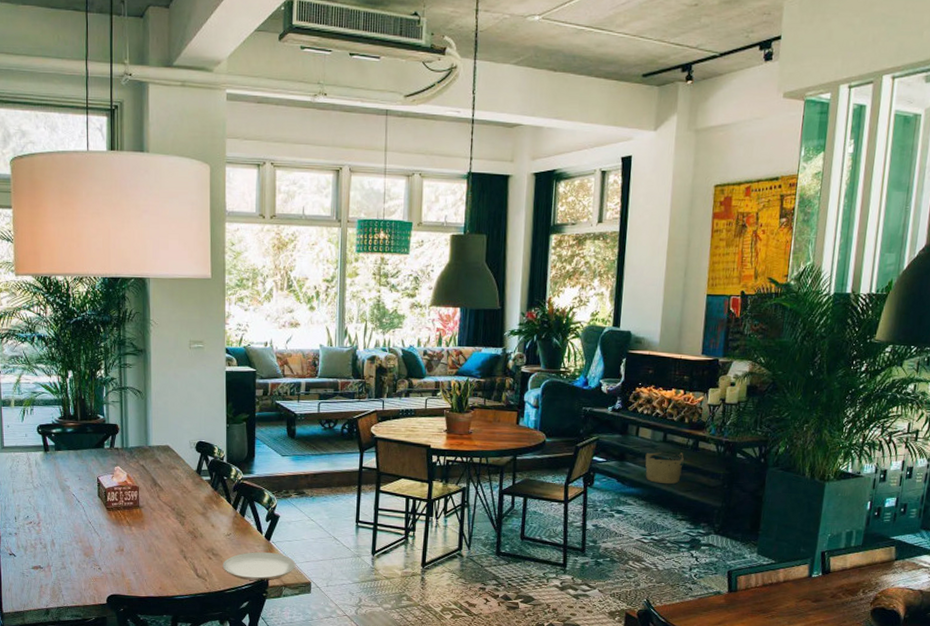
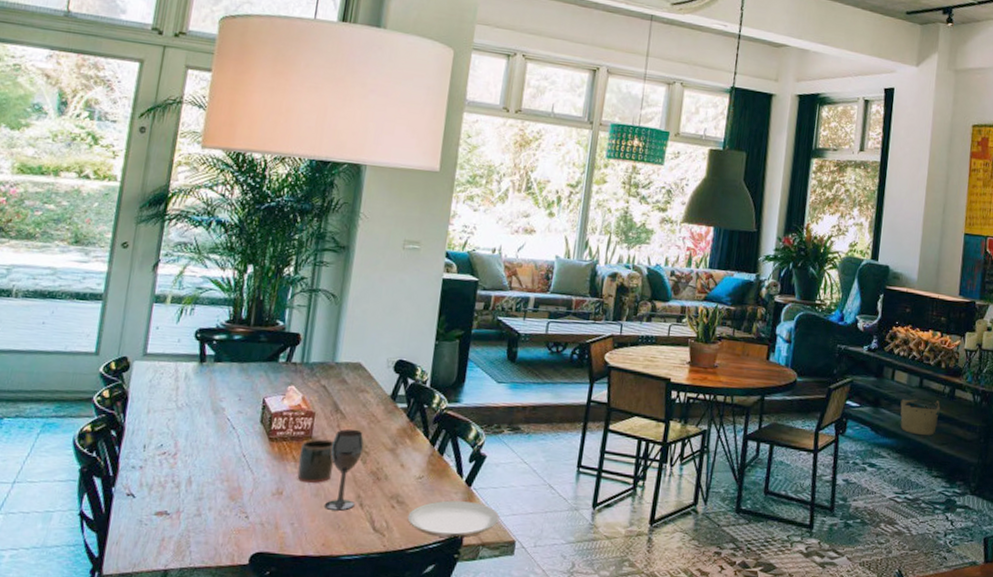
mug: none [131,507,159,541] -> present [297,438,335,483]
wine glass: none [155,498,181,562] -> present [325,429,364,511]

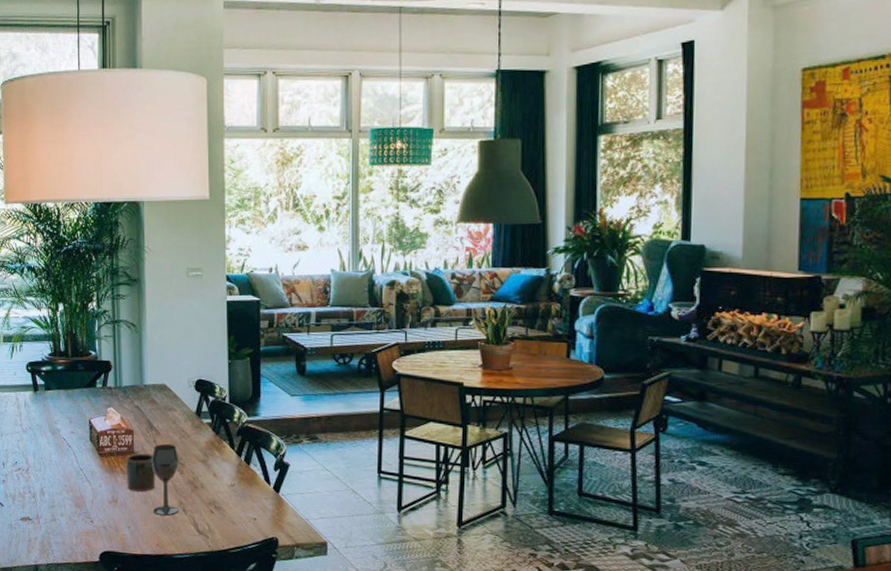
plate: present [407,500,500,538] -> none [226,506,309,540]
basket: present [900,398,940,435] -> none [732,390,783,429]

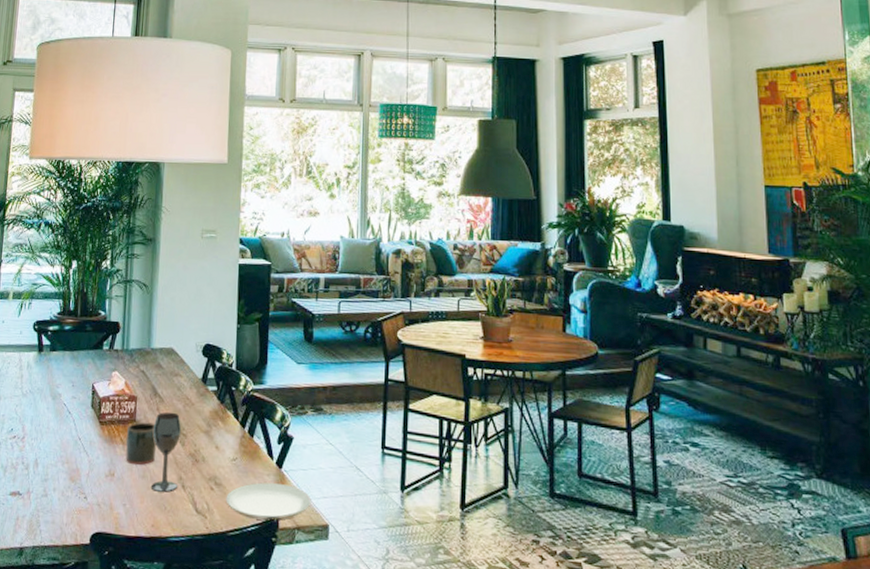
plate: none [226,506,309,540] -> present [226,482,312,521]

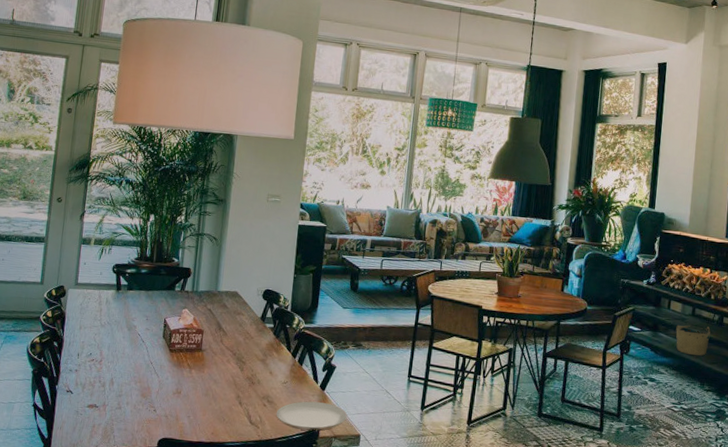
mug: present [125,422,157,465] -> none [191,350,219,385]
wine glass: present [151,412,182,492] -> none [213,343,242,407]
basket: none [718,370,765,410] -> present [676,324,711,356]

